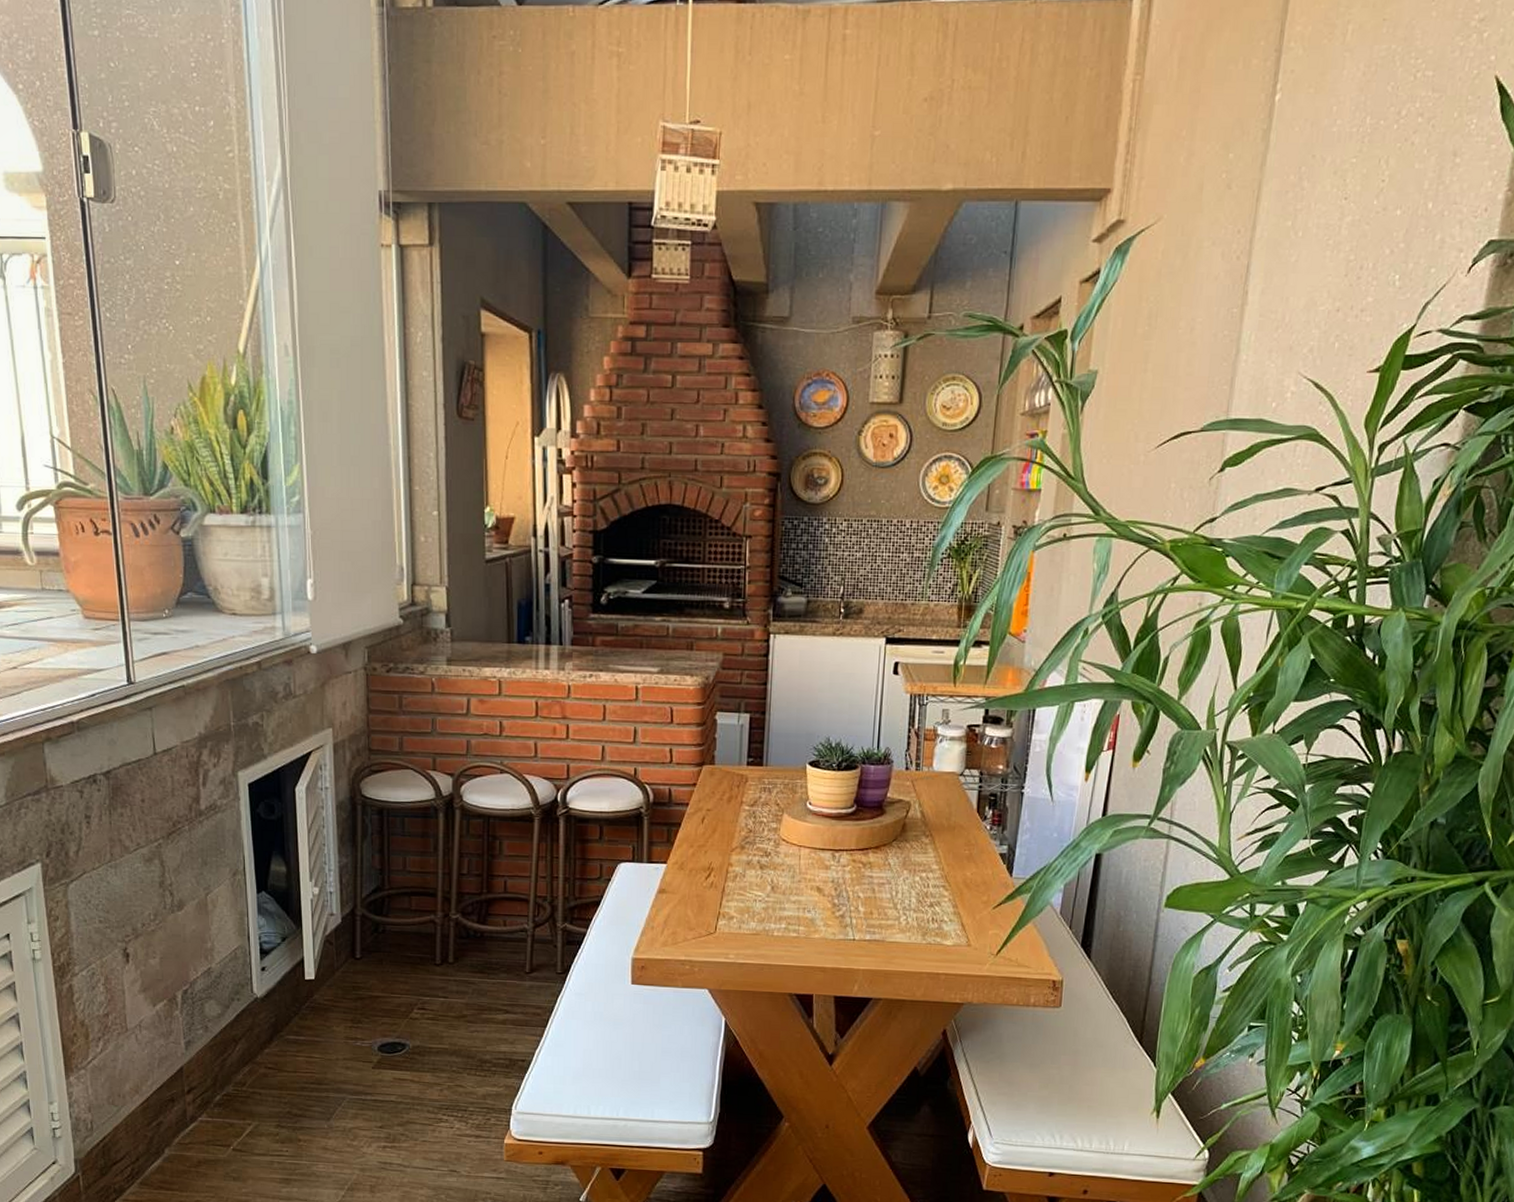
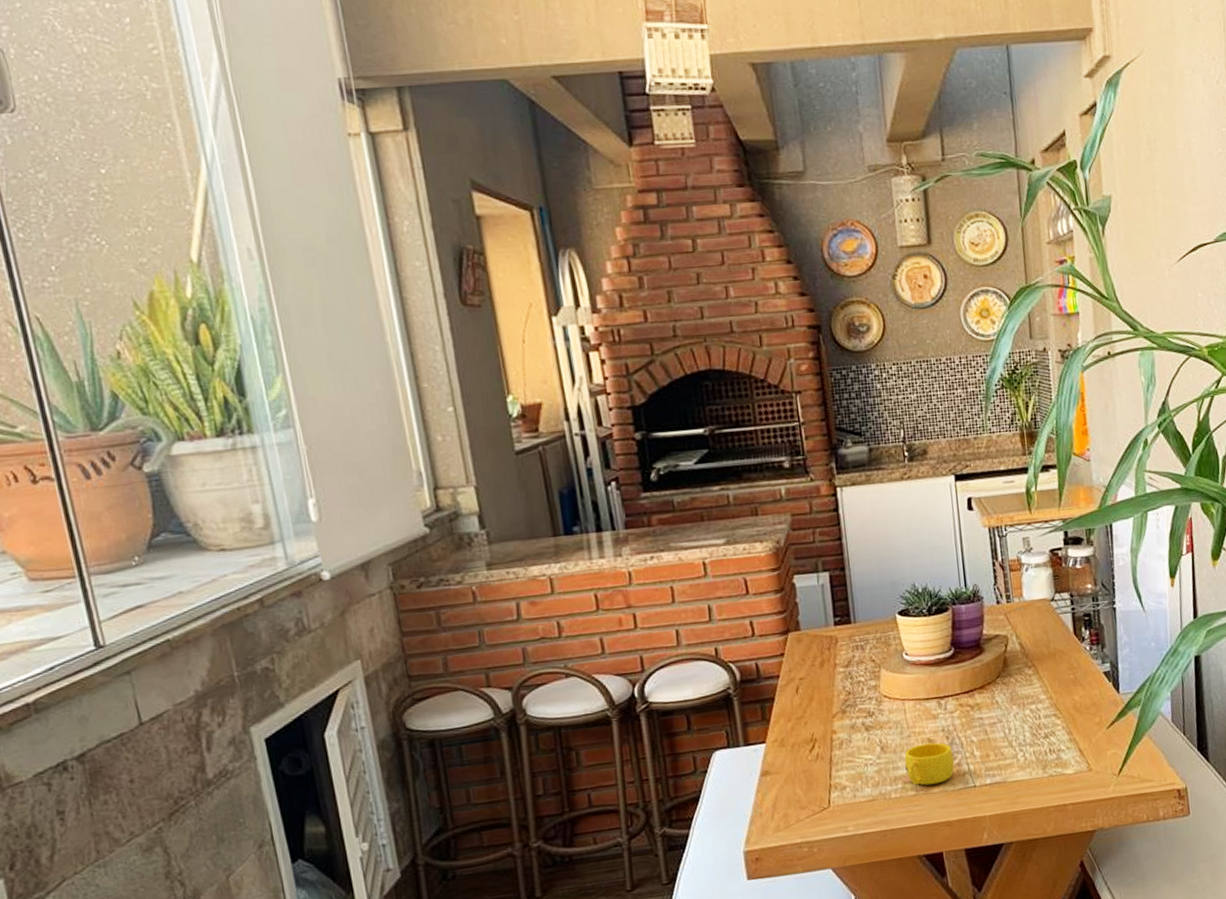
cup: none [791,890,839,931] -> present [904,742,955,786]

